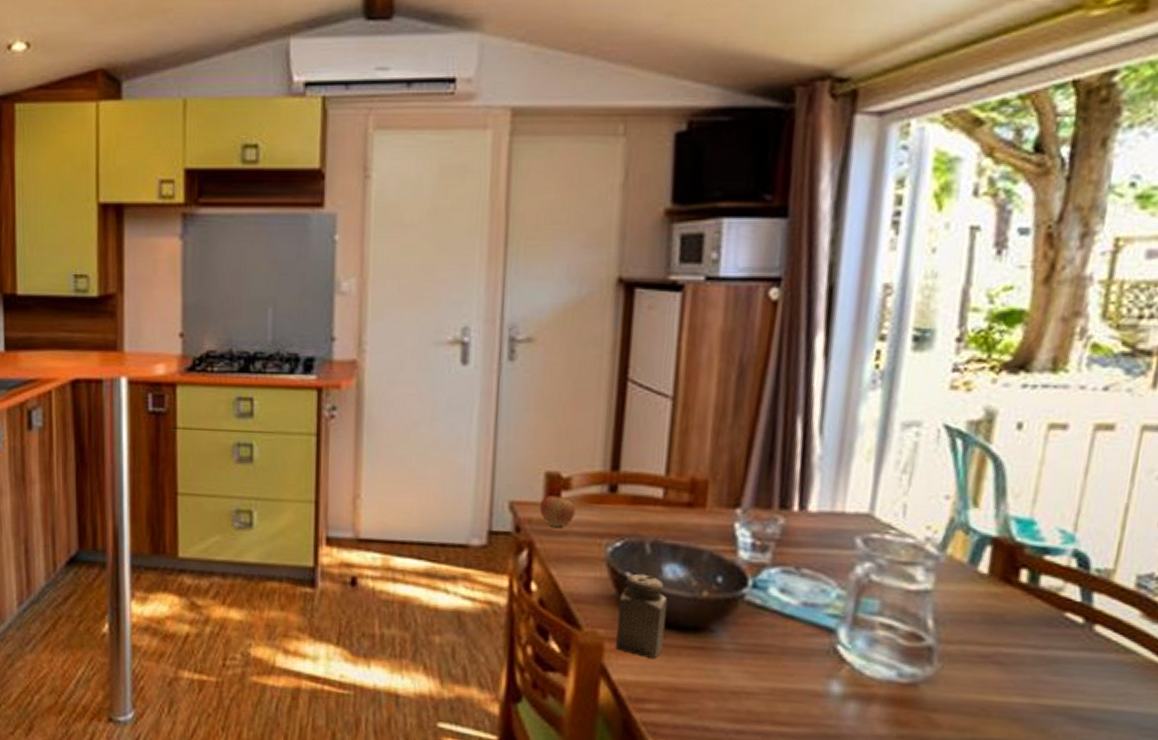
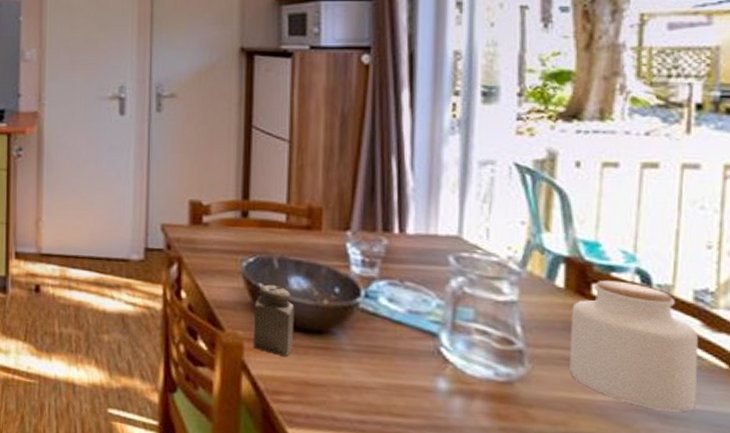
apple: present [539,493,576,527] -> none [185,217,215,245]
jar: none [984,564,1136,715] -> present [570,280,698,412]

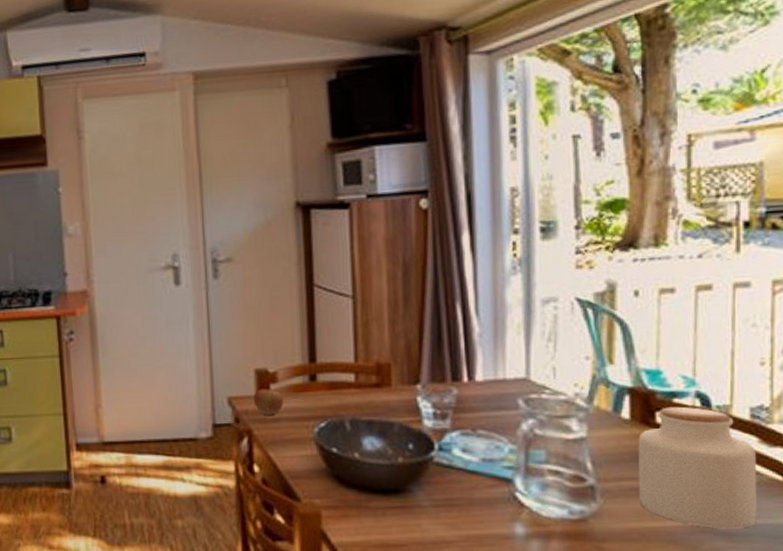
apple: none [185,217,215,245] -> present [253,386,284,415]
salt shaker: present [253,284,295,357] -> none [329,448,371,521]

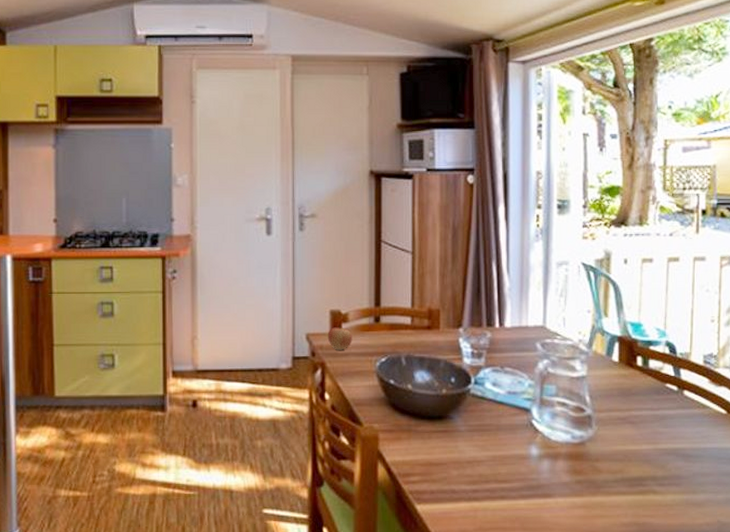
jar: present [638,406,757,529] -> none [624,352,707,452]

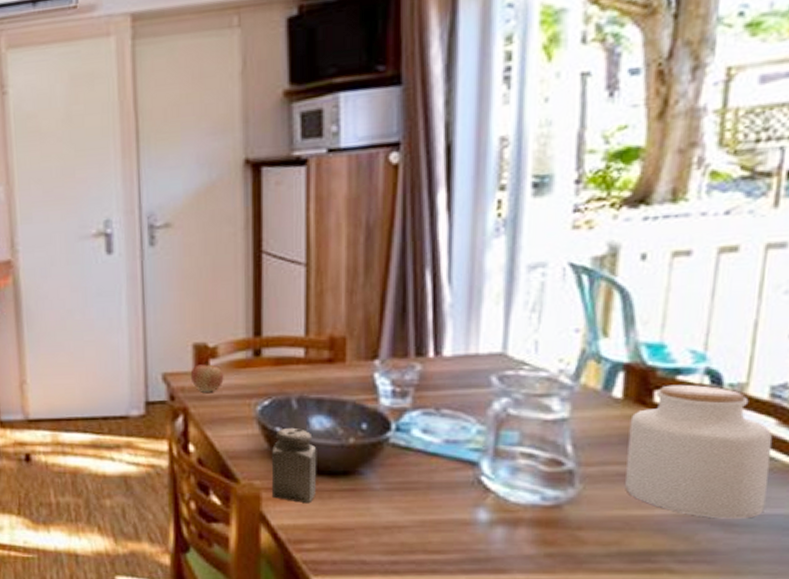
salt shaker: none [386,380,420,443] -> present [271,427,317,504]
jar: none [624,352,707,452] -> present [625,384,772,519]

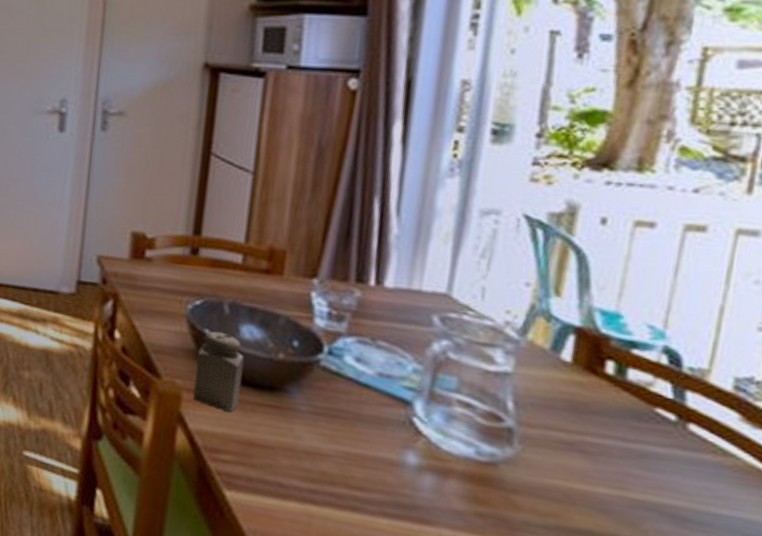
apple: present [190,361,224,393] -> none [125,251,159,283]
jar: present [625,384,772,519] -> none [568,357,734,516]

